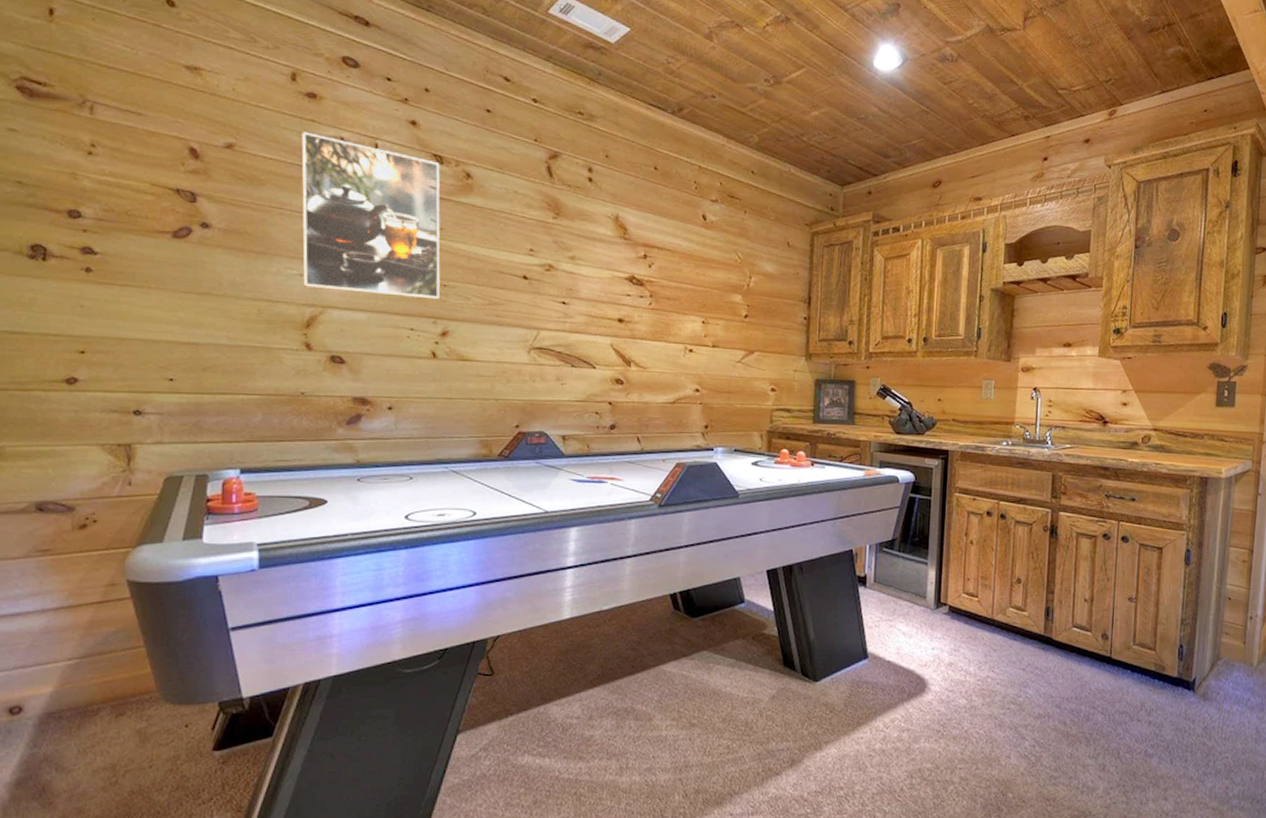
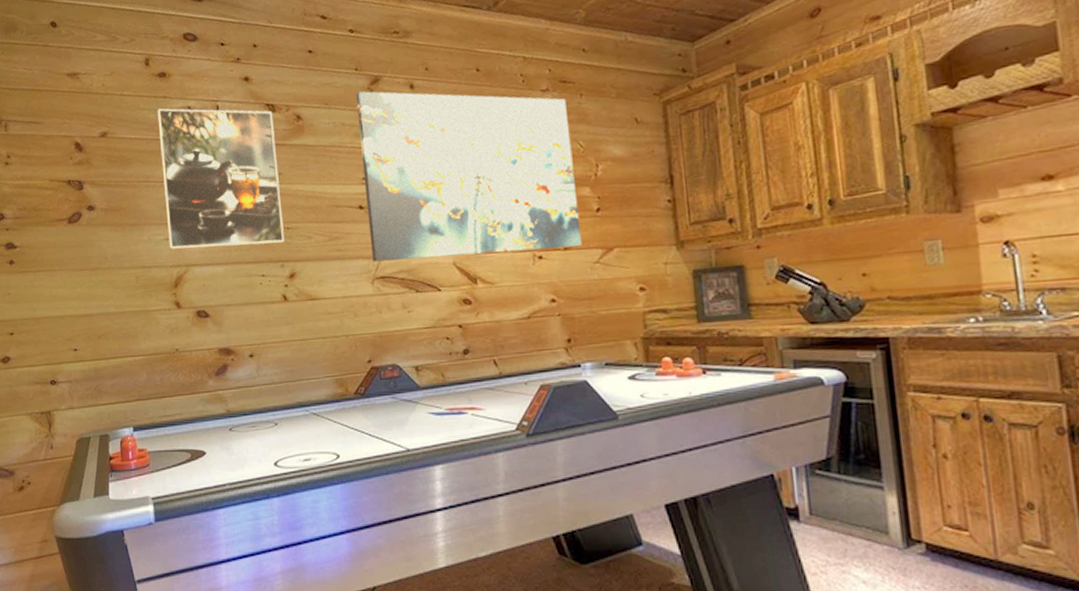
wall art: none [531,162,731,346] -> present [356,91,582,262]

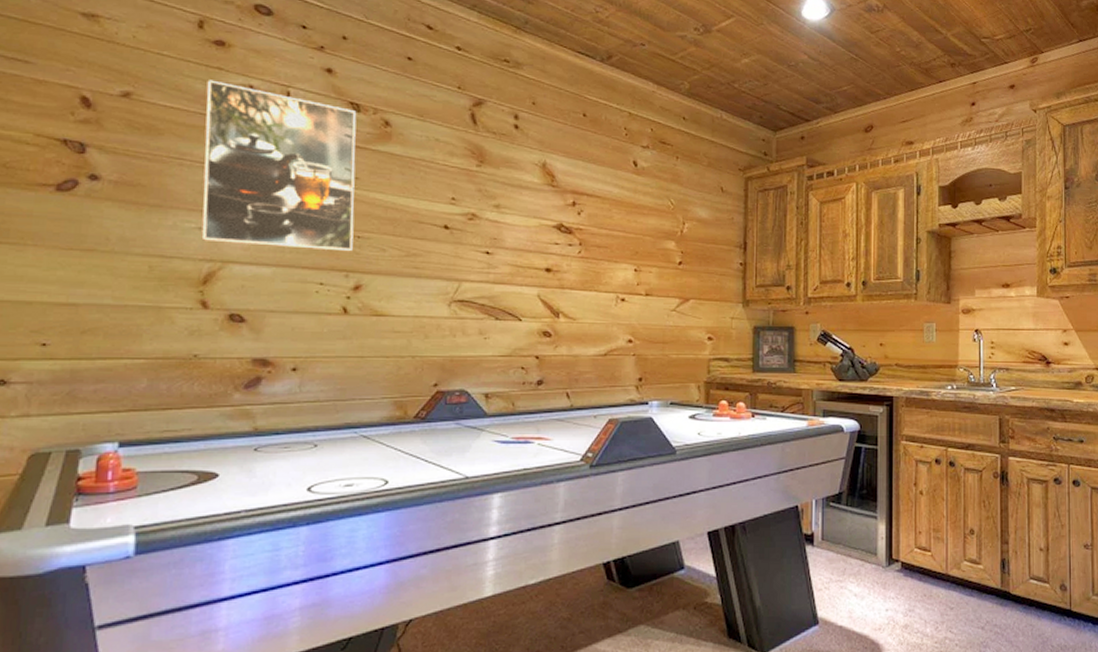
wall art: present [356,91,582,262] -> none [452,110,664,294]

